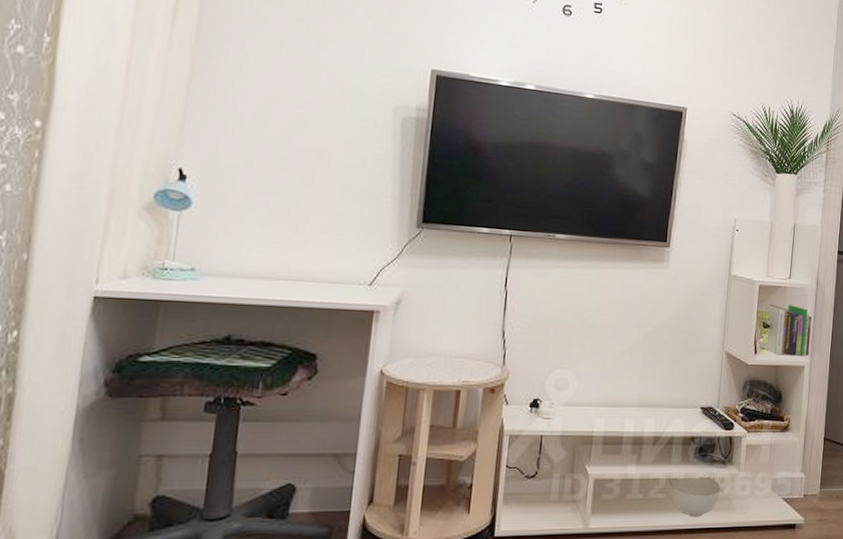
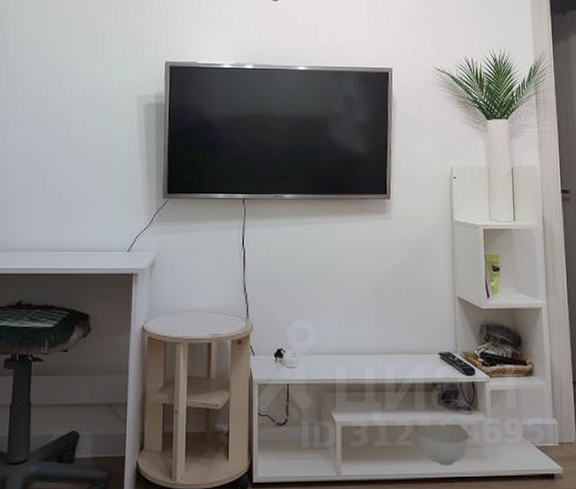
books: present [760,304,812,356] -> none [490,246,545,298]

